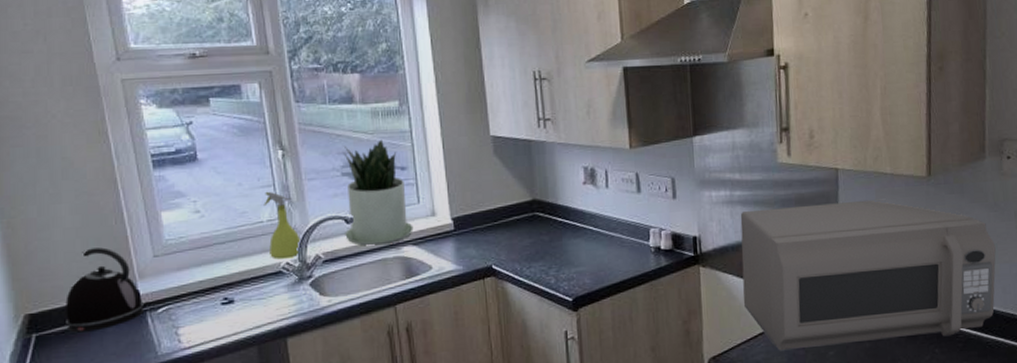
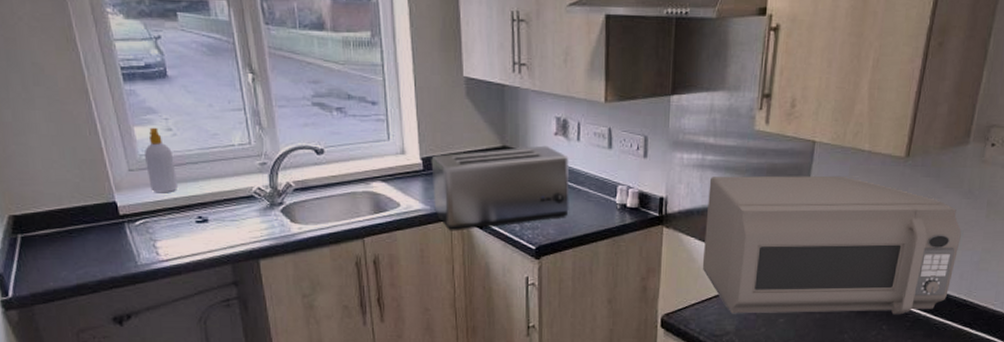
kettle: present [66,247,144,333] -> none [46,157,122,237]
soap bottle: none [171,210,205,278] -> present [145,127,179,193]
spray bottle: present [263,191,302,259] -> none [234,114,273,184]
planter: present [343,139,413,246] -> none [314,71,383,179]
toaster: none [462,195,603,290] -> present [431,145,570,232]

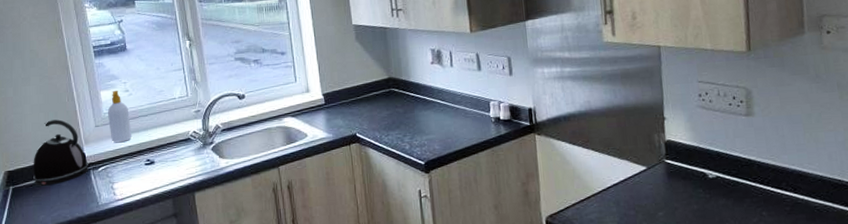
kettle: none [46,157,122,237] -> present [33,119,88,186]
toaster: present [431,145,570,232] -> none [331,73,450,155]
microwave: present [702,175,961,315] -> none [570,73,821,211]

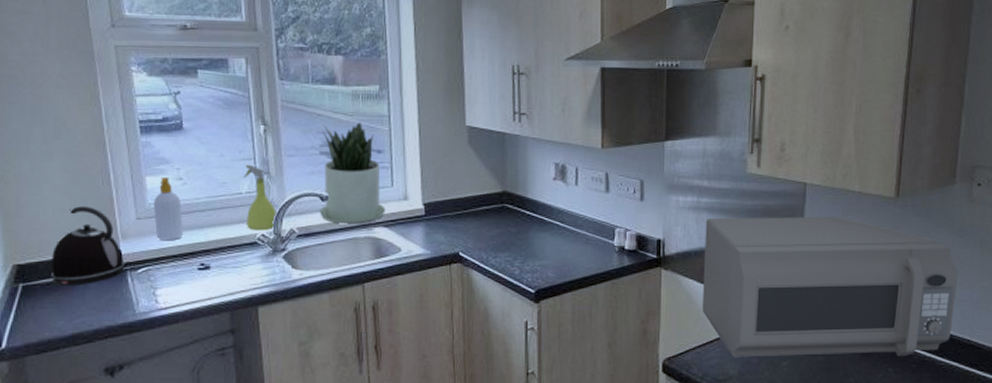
spray bottle: none [176,74,206,128] -> present [243,164,278,231]
planter: none [236,30,292,118] -> present [320,122,386,225]
microwave: none [570,73,821,211] -> present [702,216,958,358]

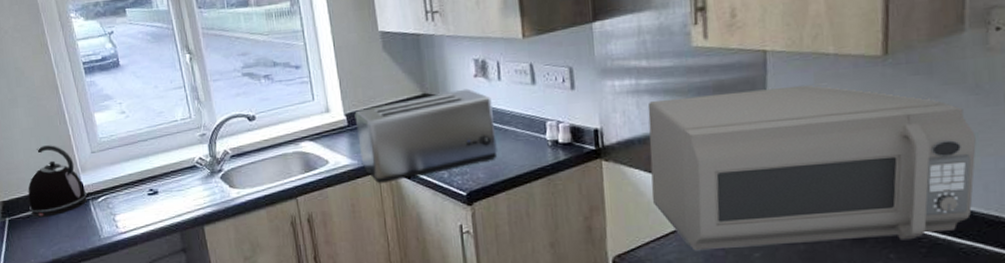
soap bottle: present [154,176,184,241] -> none [104,111,133,171]
spray bottle: present [243,164,278,231] -> none [177,92,212,154]
planter: present [320,122,386,225] -> none [243,40,310,142]
toaster: none [433,190,568,276] -> present [354,88,497,184]

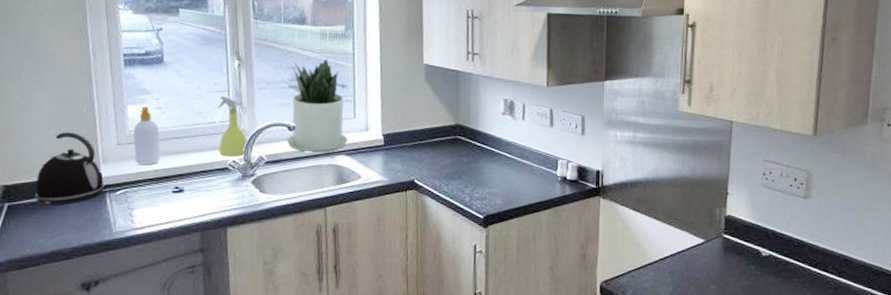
soap bottle: none [104,111,133,171] -> present [133,106,161,166]
spray bottle: none [177,92,212,154] -> present [218,95,249,157]
planter: none [243,40,310,142] -> present [287,59,348,153]
toaster: present [354,88,497,184] -> none [391,124,515,202]
microwave: present [647,83,976,251] -> none [636,151,870,282]

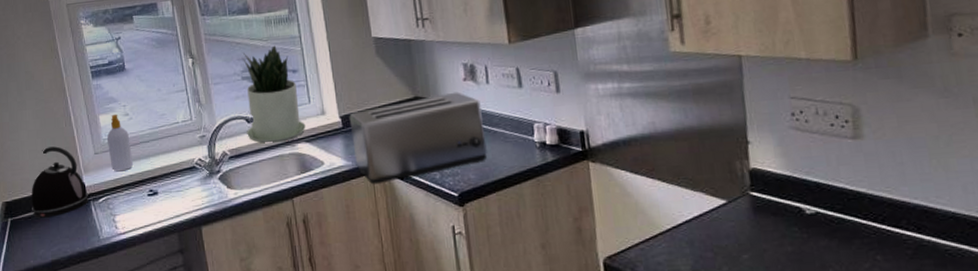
spray bottle: present [218,95,249,157] -> none [178,95,211,156]
toaster: none [391,124,515,202] -> present [349,91,487,185]

